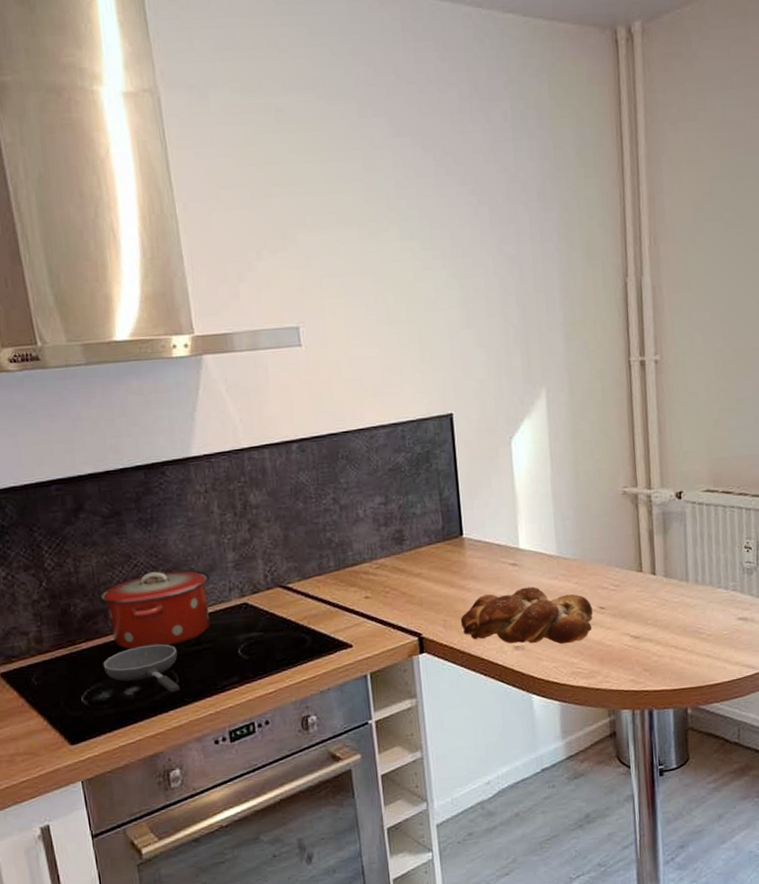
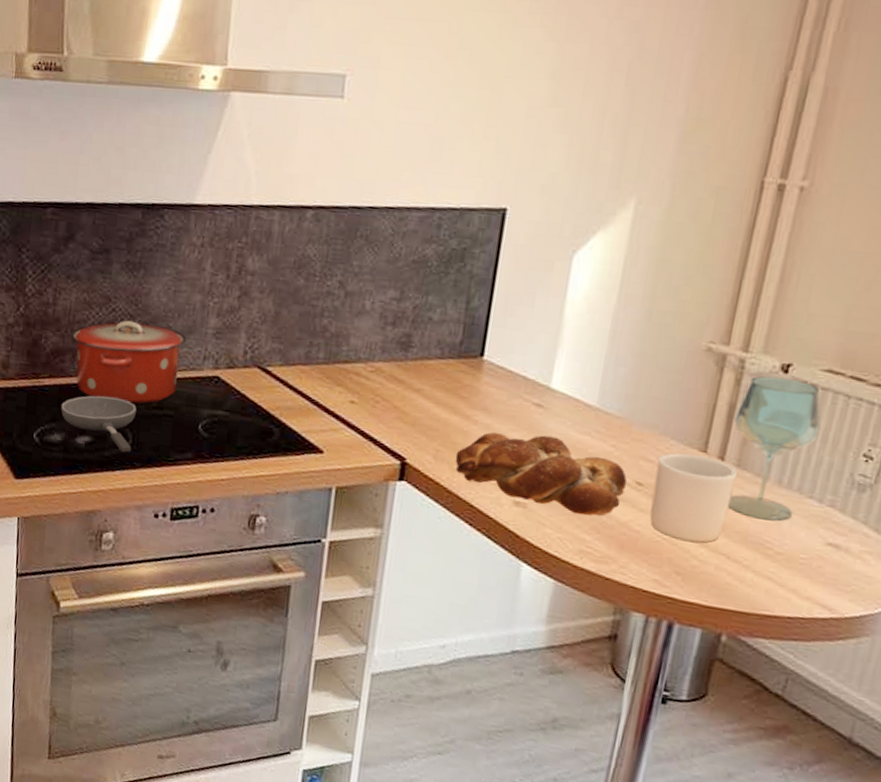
mug: none [610,574,669,644] -> present [649,453,738,543]
wine glass: none [653,502,714,613] -> present [728,376,821,521]

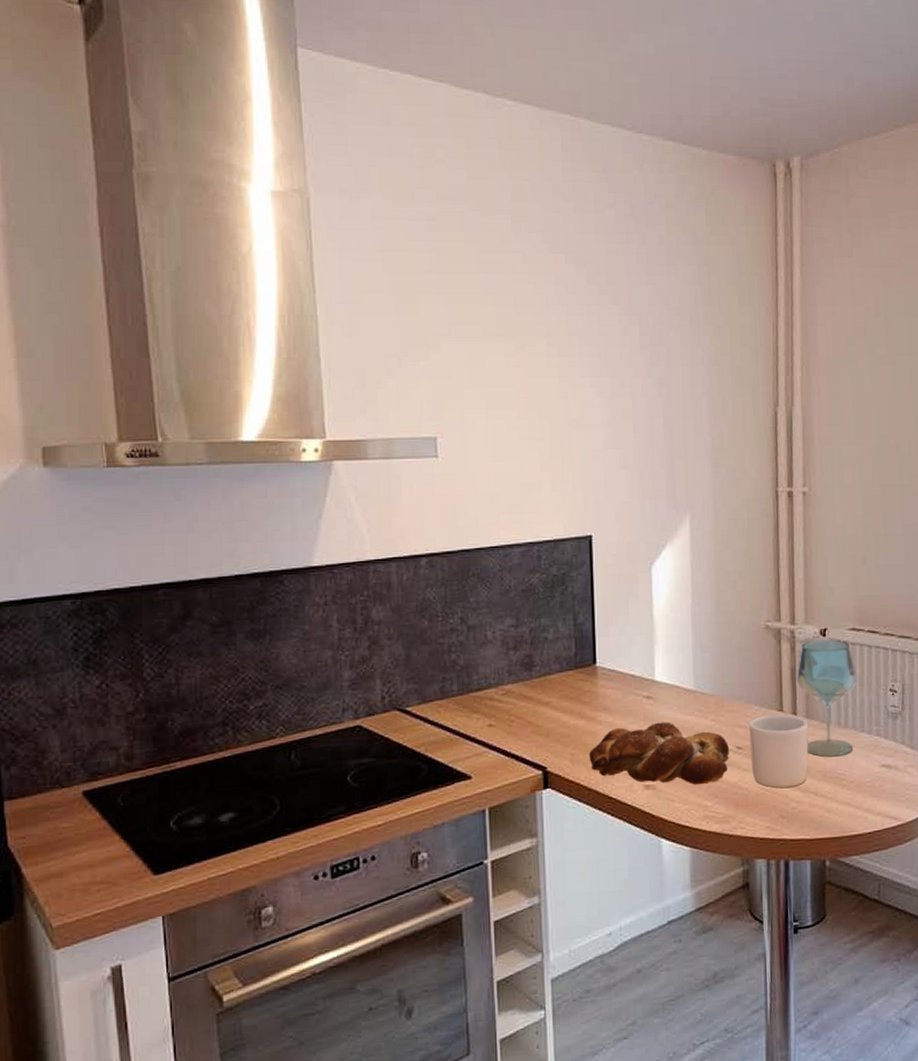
frying pan: present [61,395,136,453] -> none [198,766,280,821]
casserole: present [70,320,186,406] -> none [199,687,322,772]

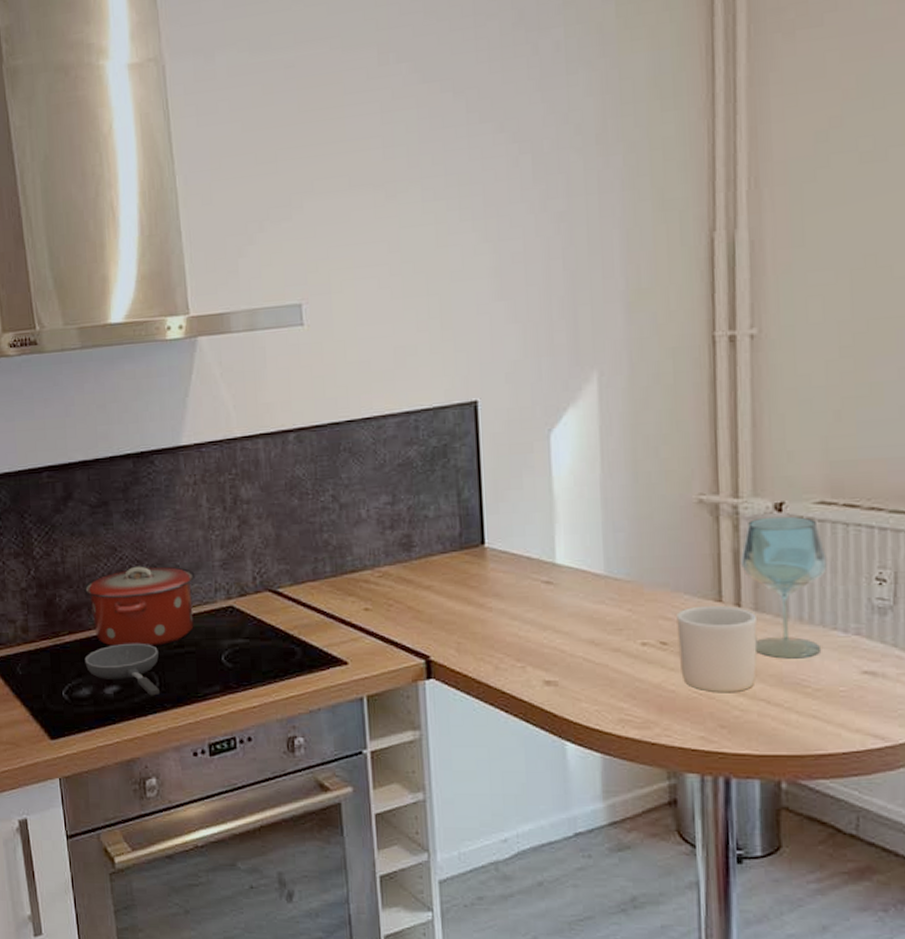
frying pan: none [198,766,280,821] -> present [84,643,159,696]
casserole: none [199,687,322,772] -> present [83,566,195,648]
bread loaf: present [589,722,729,785] -> none [477,611,650,684]

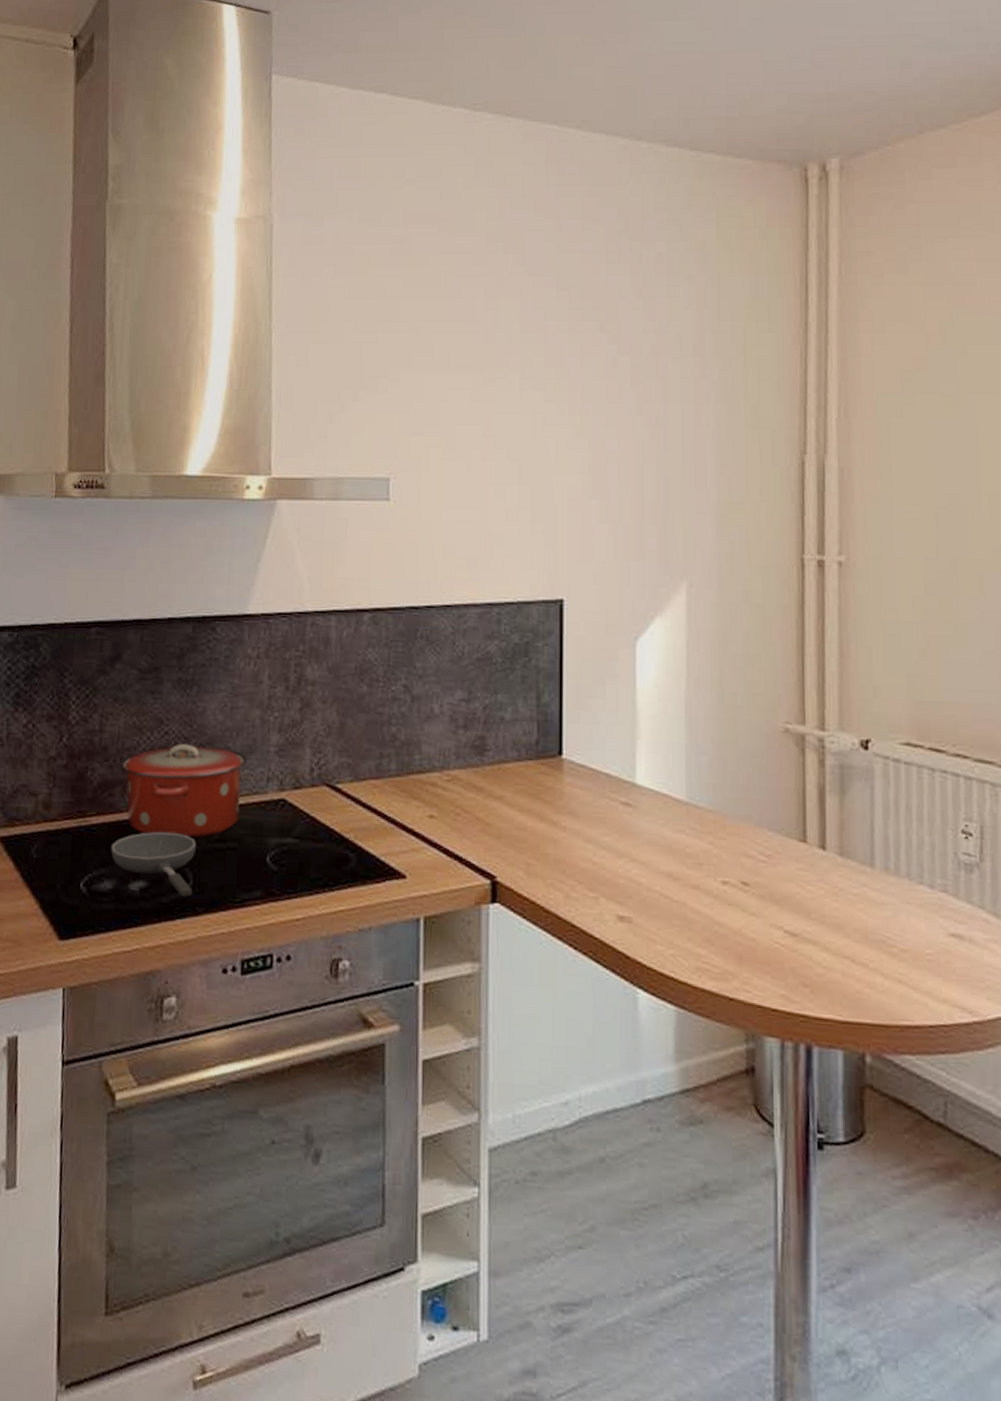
mug: present [676,605,758,693] -> none [759,845,843,947]
wine glass: present [740,516,829,659] -> none [825,754,915,914]

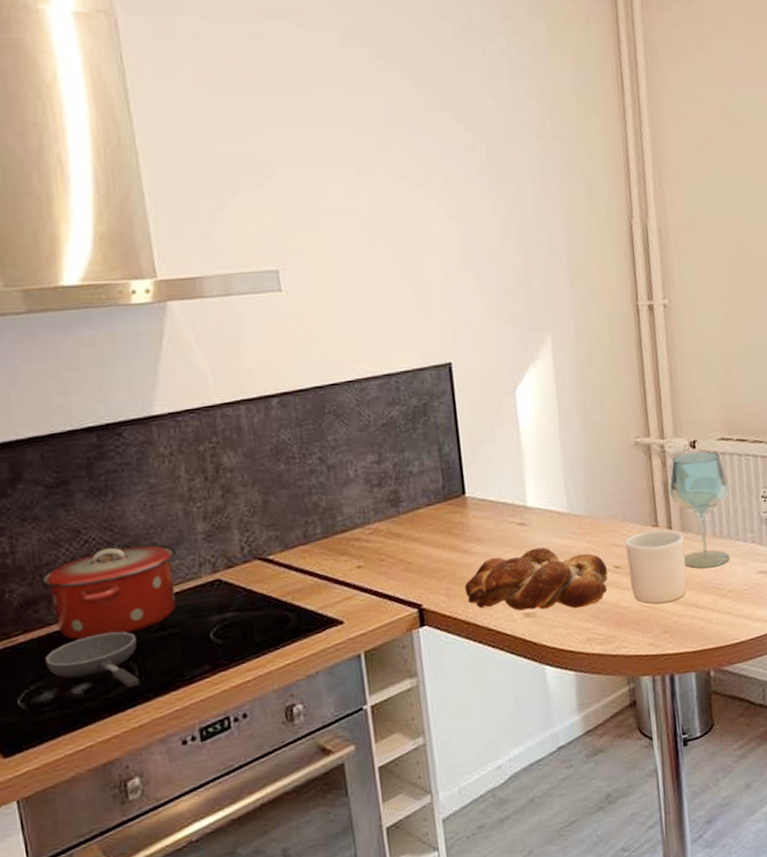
bread loaf: none [548,837,731,926] -> present [464,547,608,611]
mug: none [759,845,843,947] -> present [625,529,687,604]
wine glass: none [825,754,915,914] -> present [668,451,730,569]

